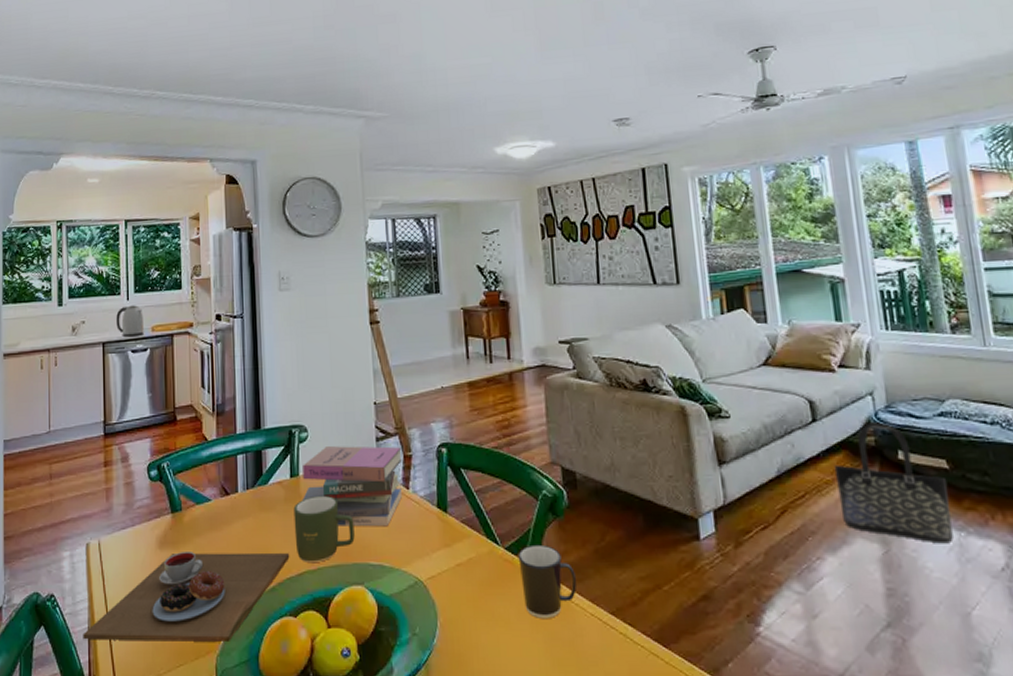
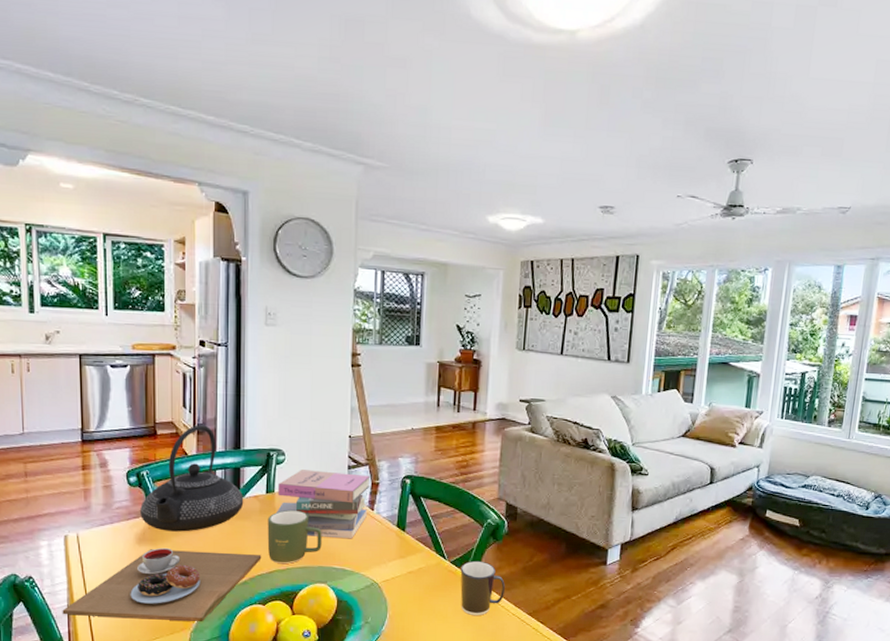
kettle: present [116,305,144,338] -> none [94,321,124,353]
teapot: none [161,405,268,531] -> present [140,425,244,532]
tote bag: present [834,422,953,544] -> none [715,488,795,578]

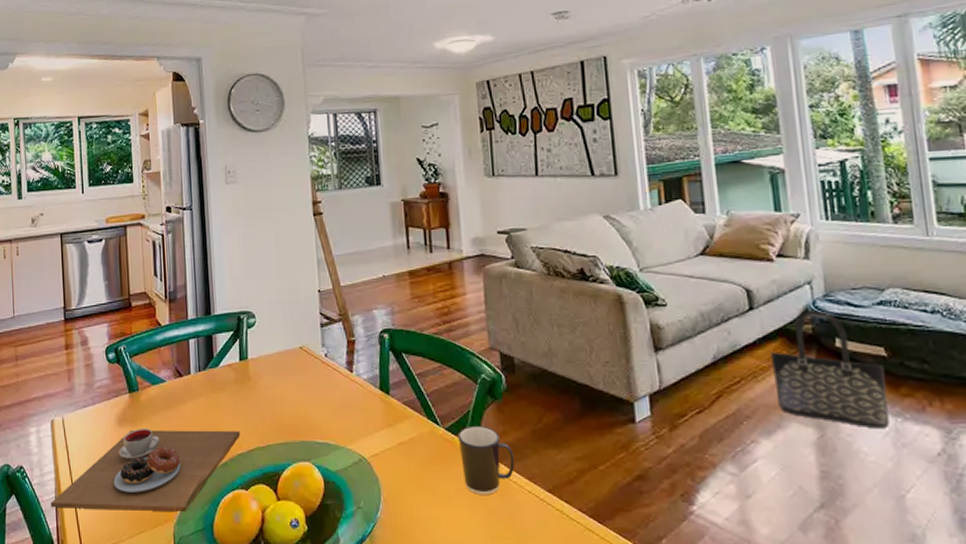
teapot: present [140,425,244,532] -> none [119,292,218,410]
mug: present [267,509,322,565] -> none [243,377,302,441]
books: present [277,470,371,539] -> none [251,331,346,408]
tote bag: none [715,488,795,578] -> present [770,310,890,429]

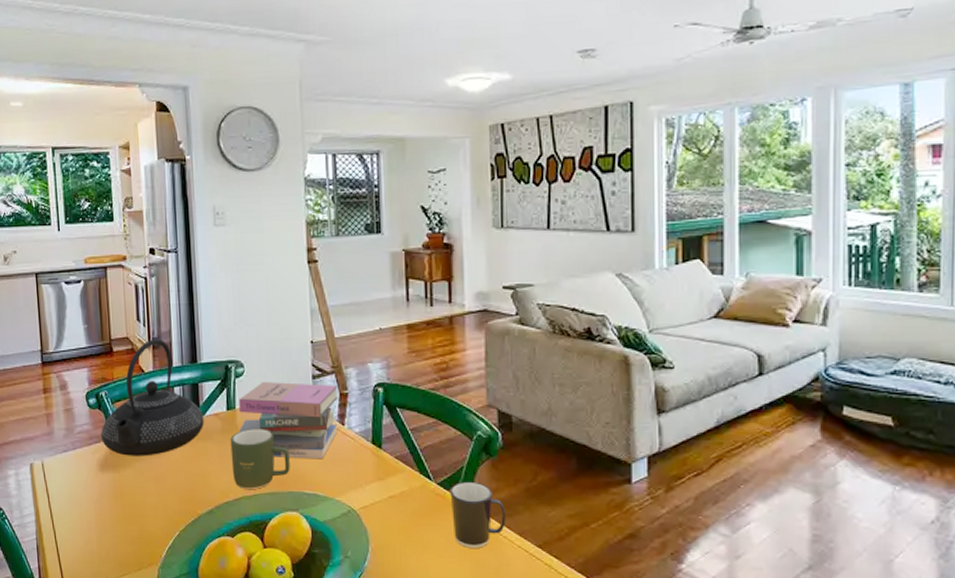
place setting: present [50,428,241,513] -> none [31,474,227,557]
teapot: none [119,292,218,410] -> present [101,339,205,456]
mug: none [243,377,302,441] -> present [230,427,290,490]
books: none [251,331,346,408] -> present [239,382,339,460]
tote bag: present [770,310,890,429] -> none [775,378,888,496]

